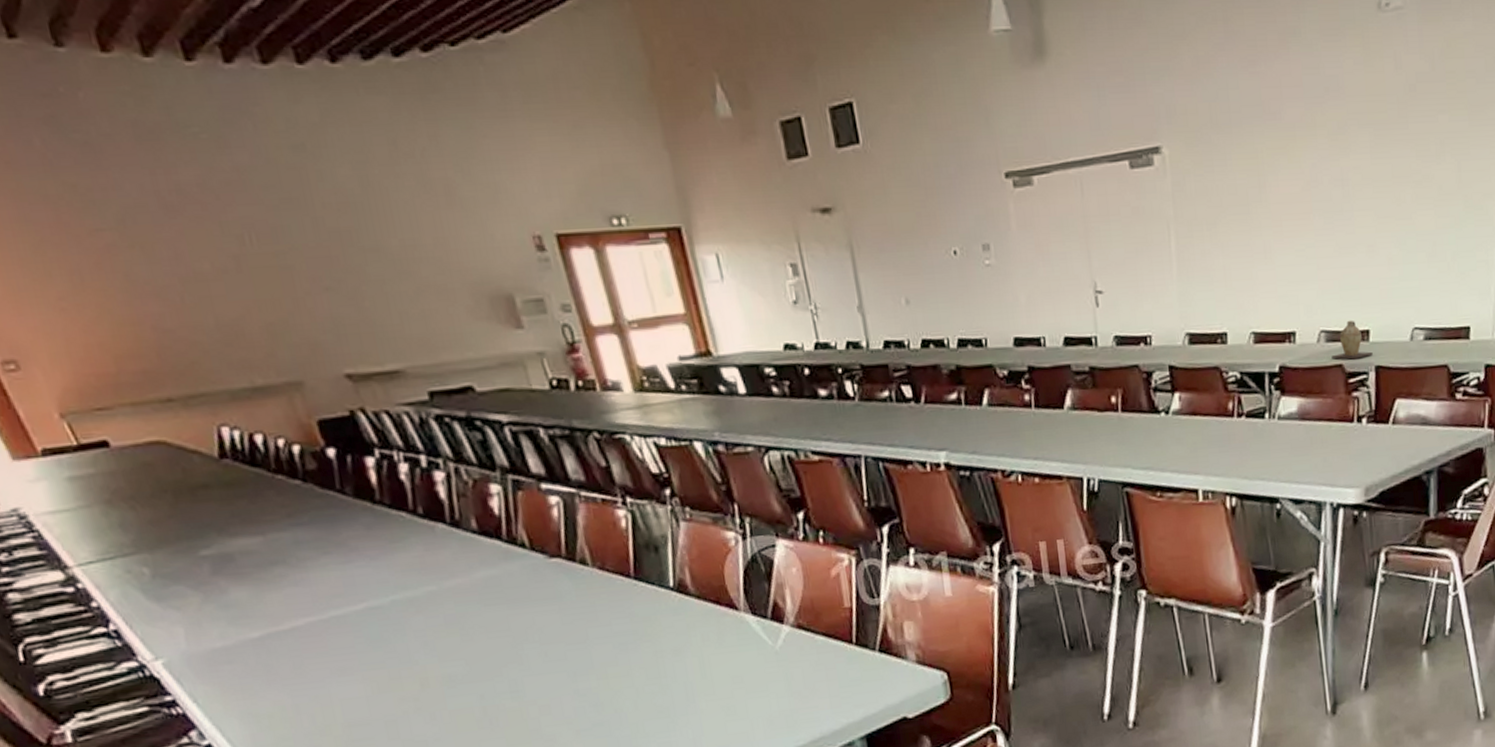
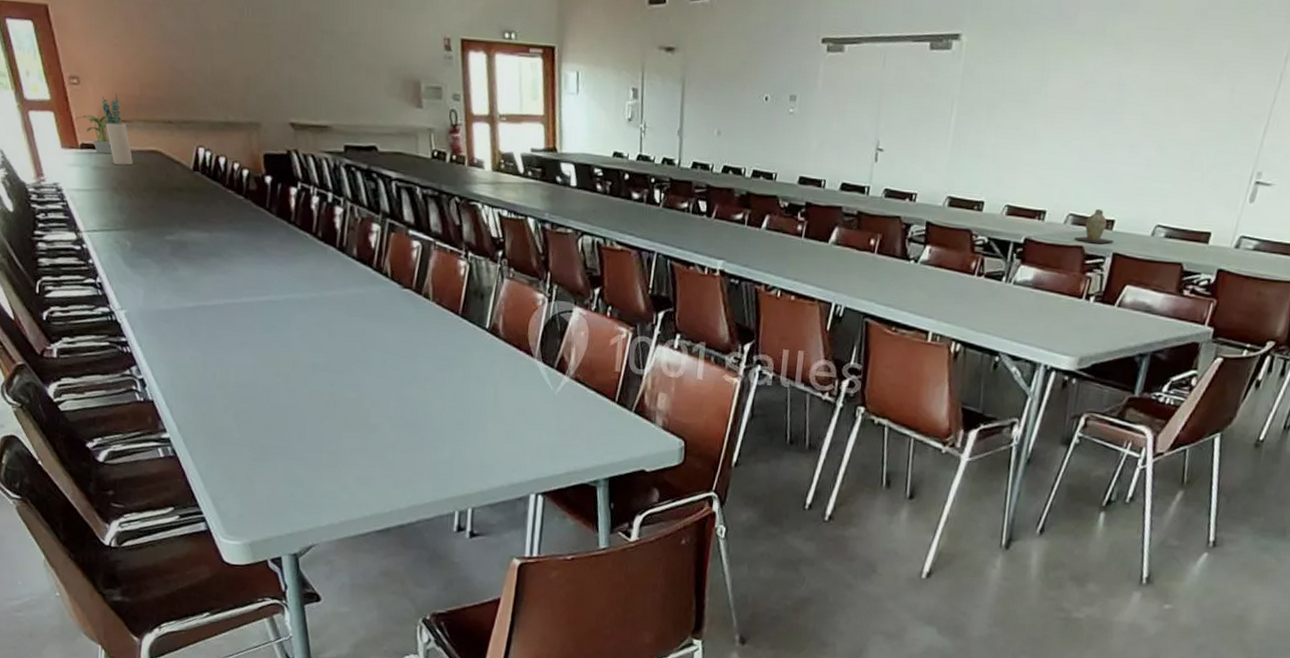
potted plant: none [23,406,99,458] -> present [74,114,123,154]
vase: none [58,374,128,471] -> present [102,93,133,166]

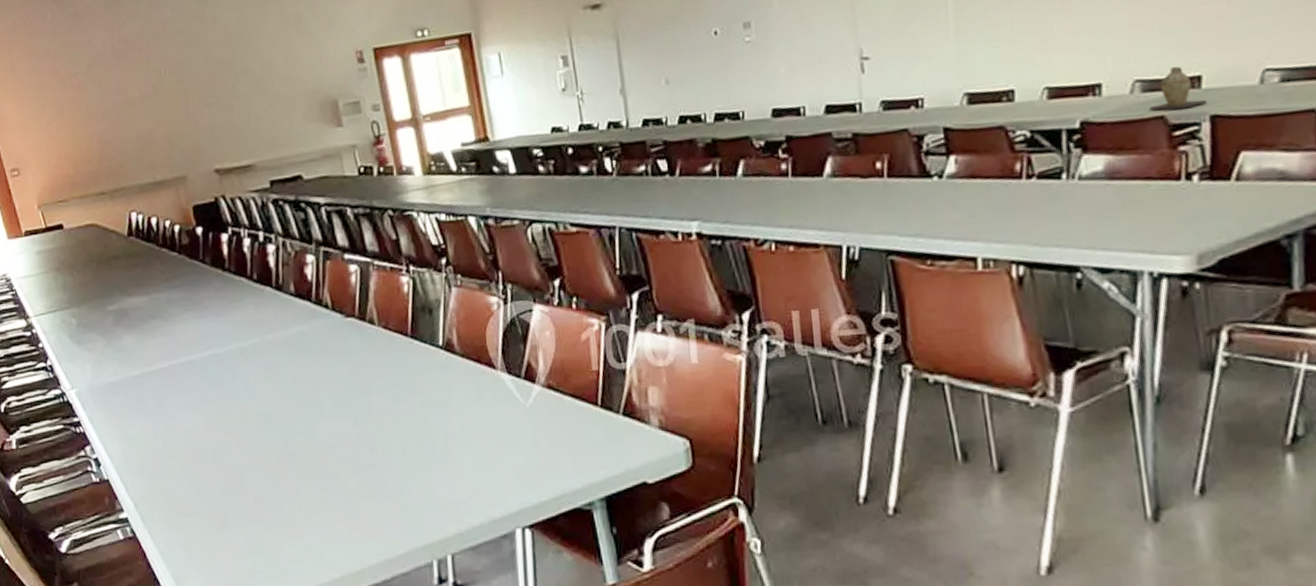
potted plant: present [74,114,123,154] -> none [17,199,60,238]
vase: present [102,93,133,166] -> none [40,176,72,246]

